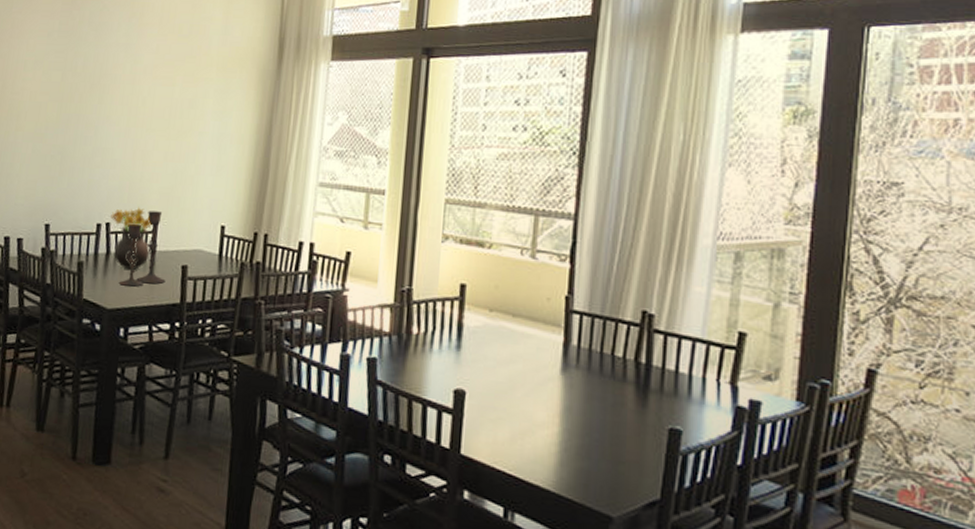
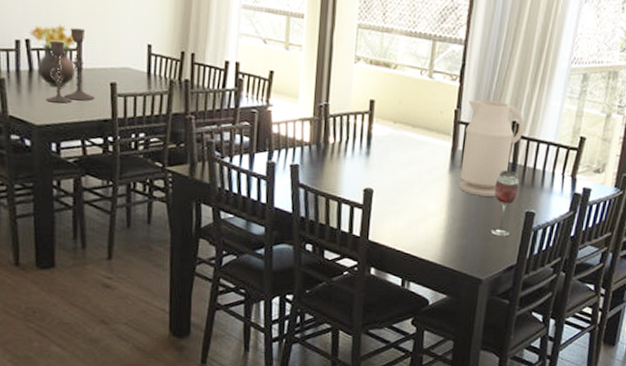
water jug: none [574,284,659,407] -> present [458,99,525,197]
wineglass: none [621,372,658,461] -> present [490,170,520,237]

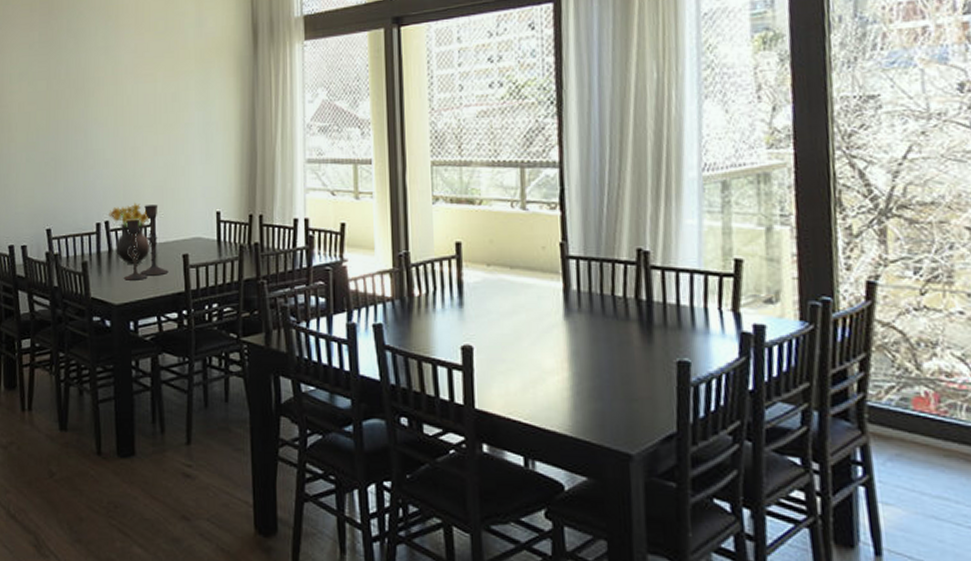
water jug: present [458,99,525,197] -> none [575,226,654,345]
wineglass: present [490,170,520,237] -> none [627,310,663,396]

